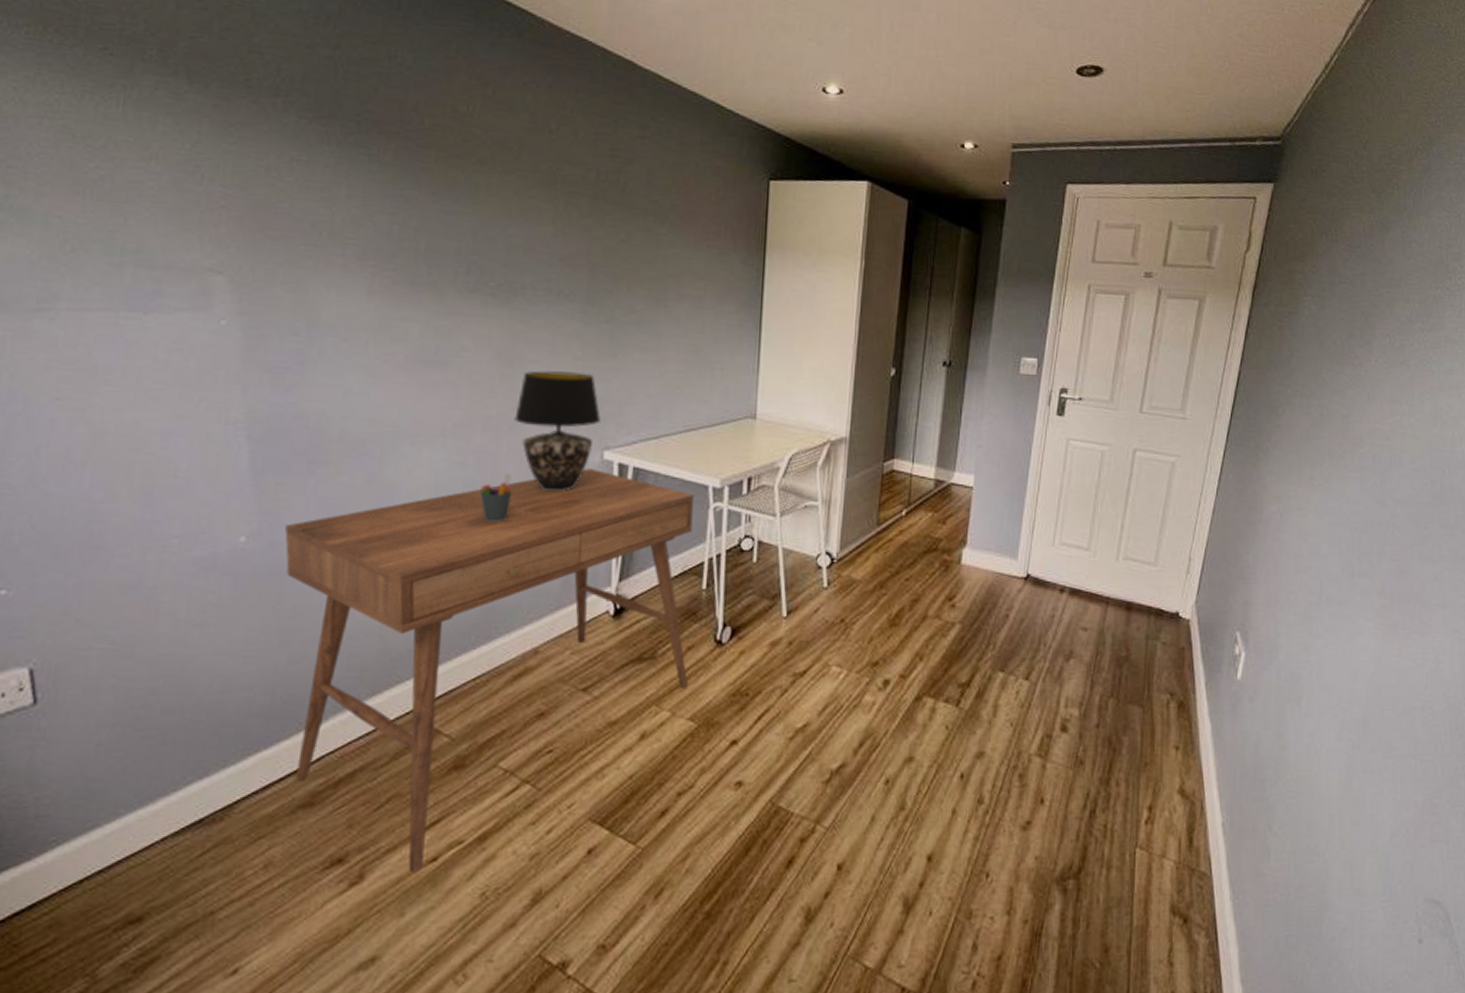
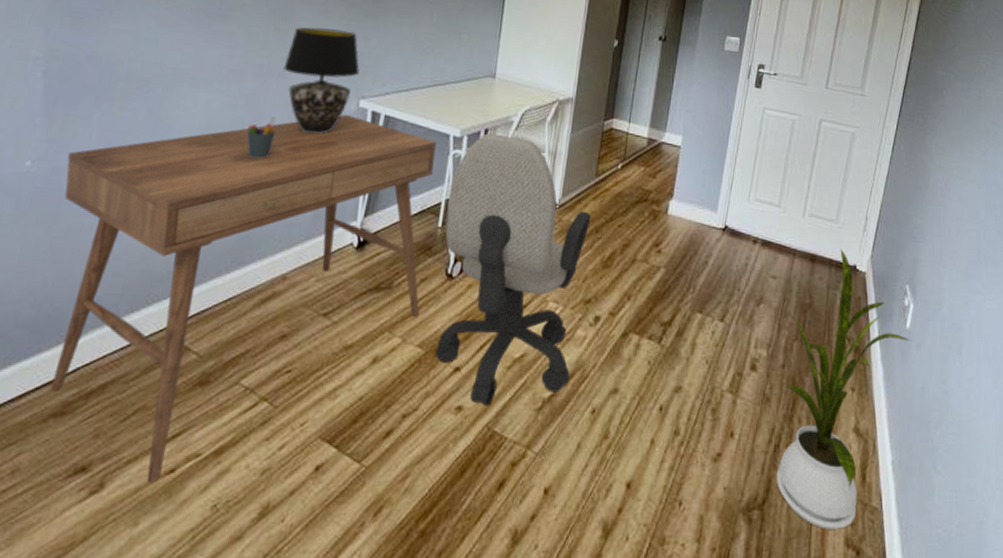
office chair: none [709,482,874,780] -> present [435,133,591,406]
house plant: none [1092,595,1243,897] -> present [776,249,911,529]

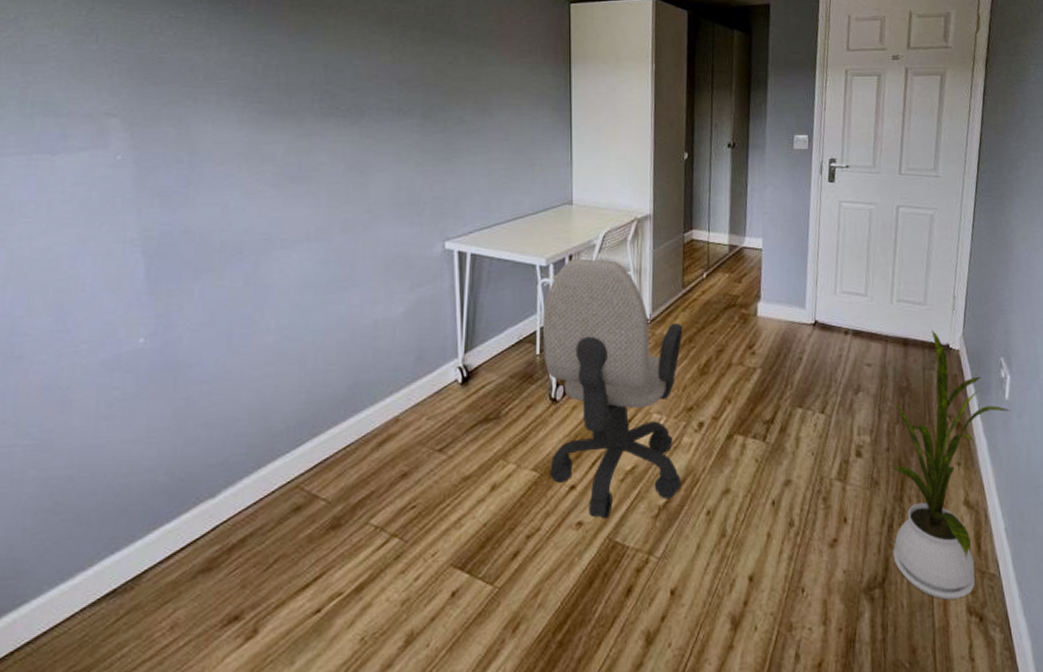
desk: present [50,114,436,484] -> none [177,257,530,625]
pen holder: present [246,116,277,159] -> none [341,267,369,311]
table lamp: present [283,27,360,134] -> none [367,176,440,280]

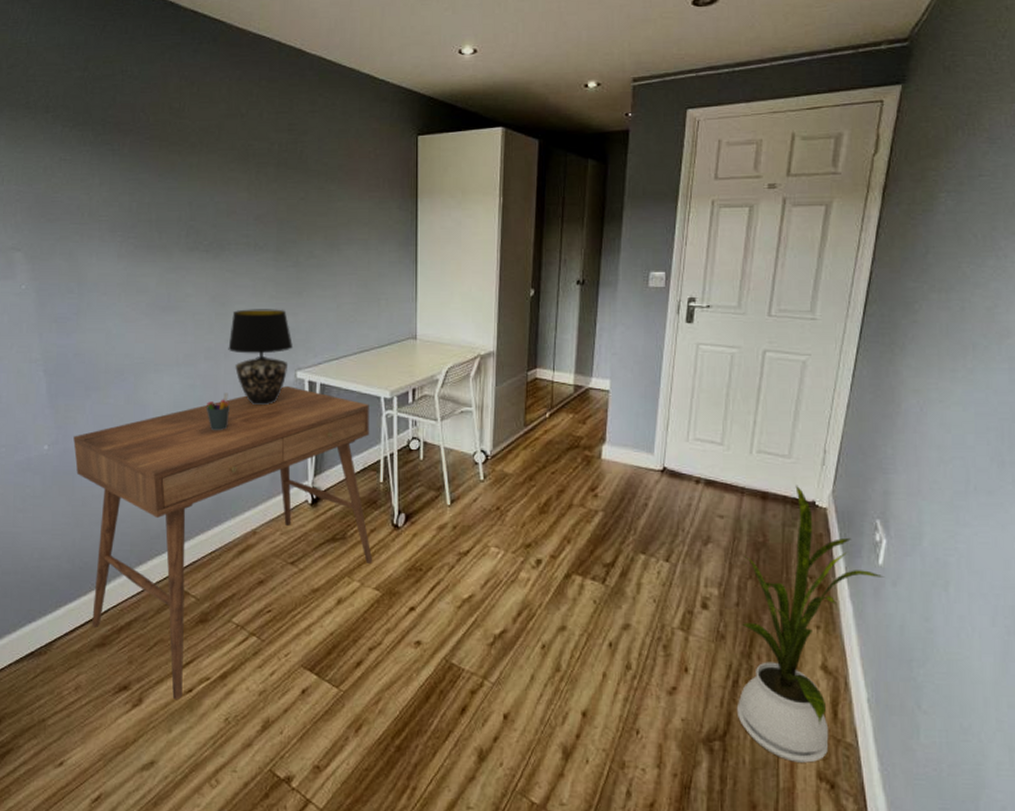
desk: none [177,257,530,625] -> present [73,385,373,700]
pen holder: none [341,267,369,311] -> present [206,393,230,431]
table lamp: none [367,176,440,280] -> present [228,309,293,406]
office chair: present [542,258,683,519] -> none [386,393,524,641]

